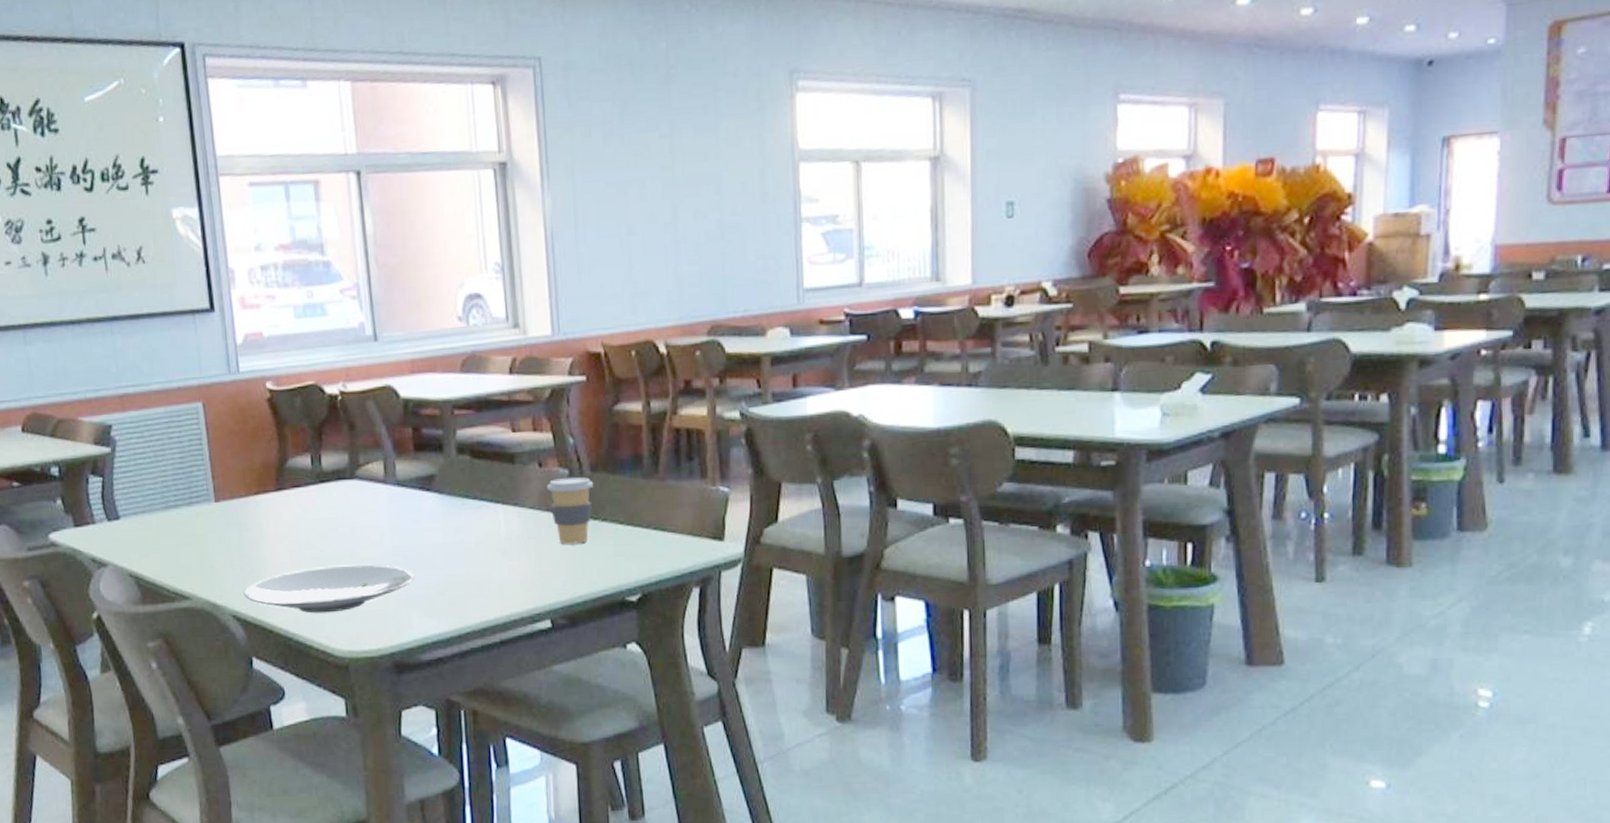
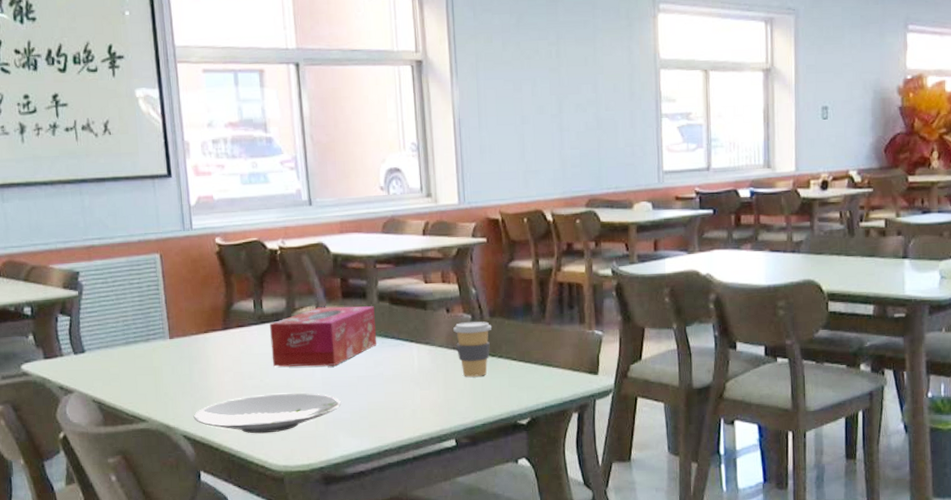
tissue box: none [330,460,457,534] -> present [270,306,377,367]

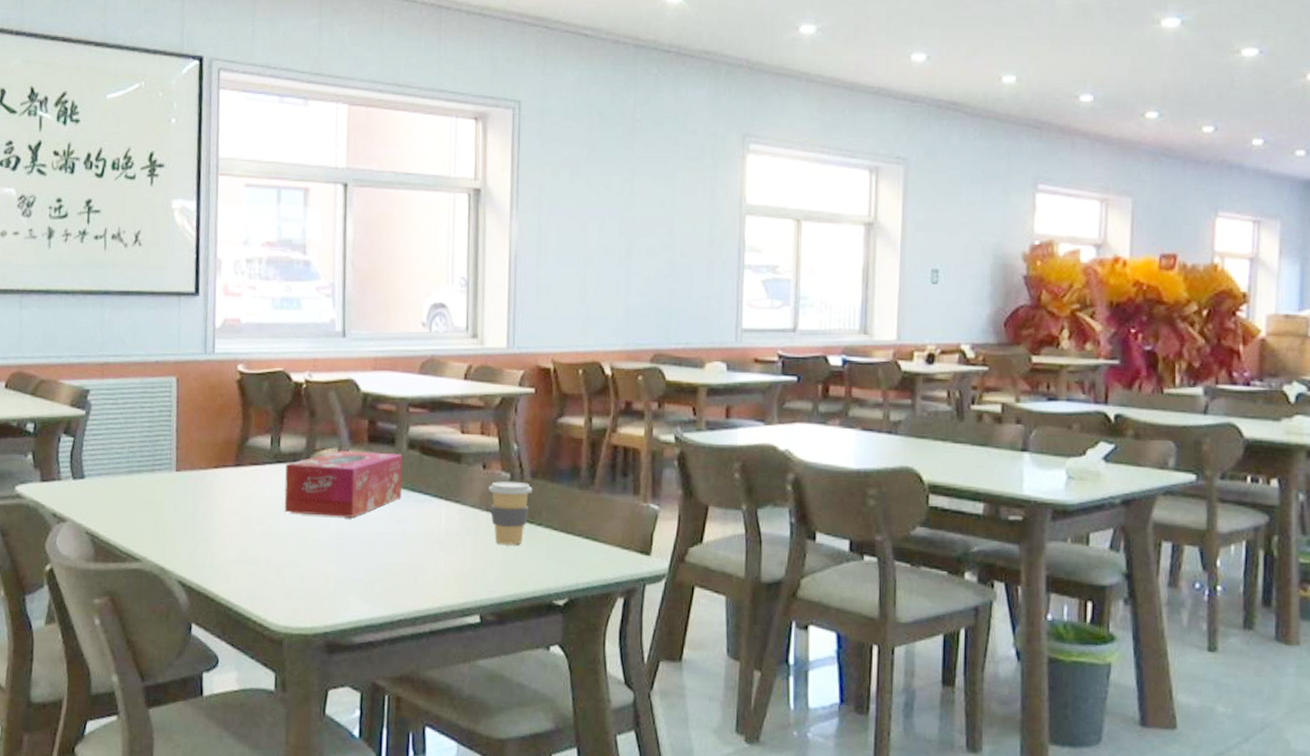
plate: present [193,393,341,434] -> none [191,543,355,588]

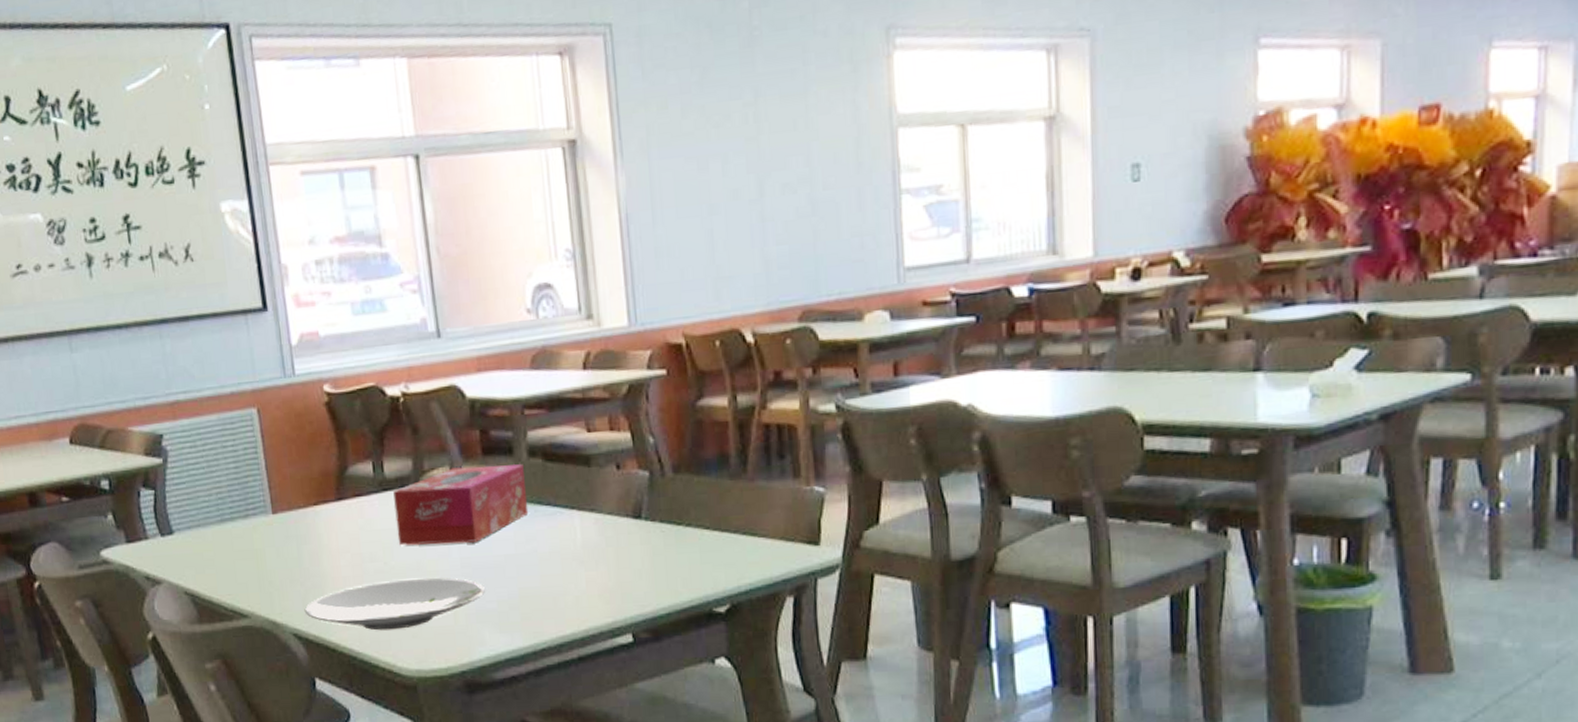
plate: none [191,543,355,588] -> present [304,577,485,631]
coffee cup: present [489,481,533,545] -> none [626,479,677,552]

